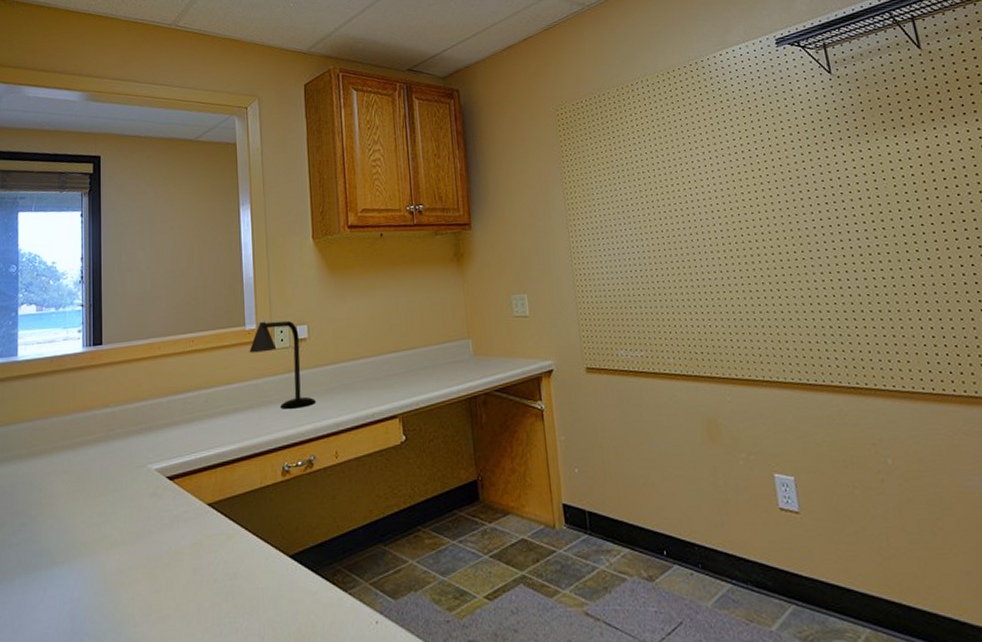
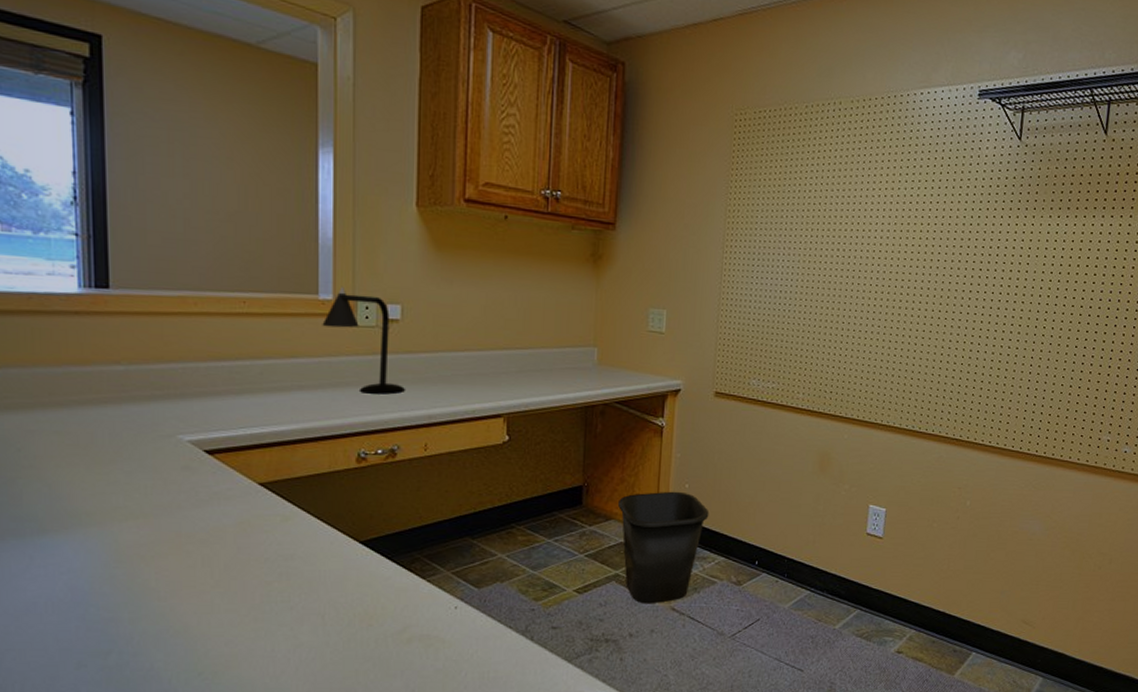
waste bin: none [513,477,605,609] -> present [618,491,710,604]

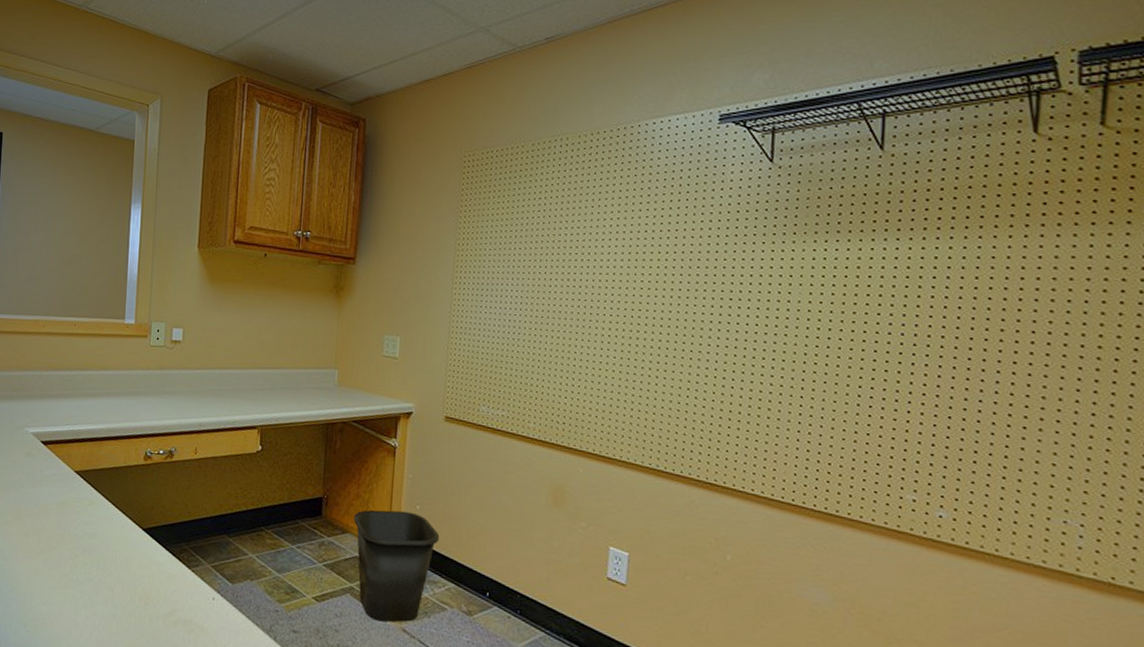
desk lamp: present [322,286,405,395] -> none [126,312,182,404]

